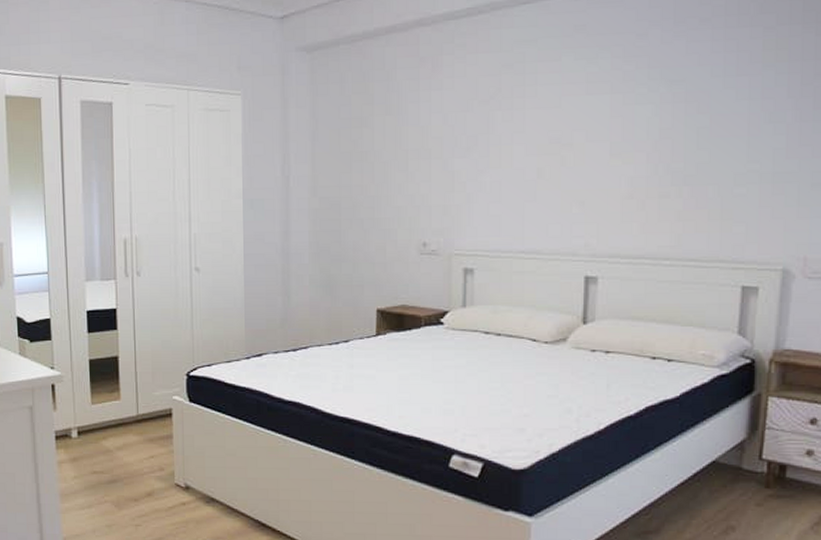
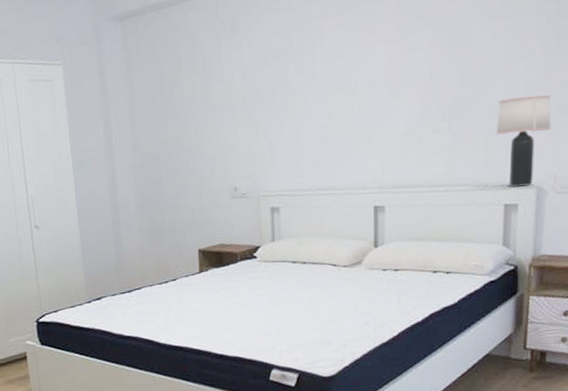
table lamp: none [735,163,803,267] -> present [496,94,551,187]

